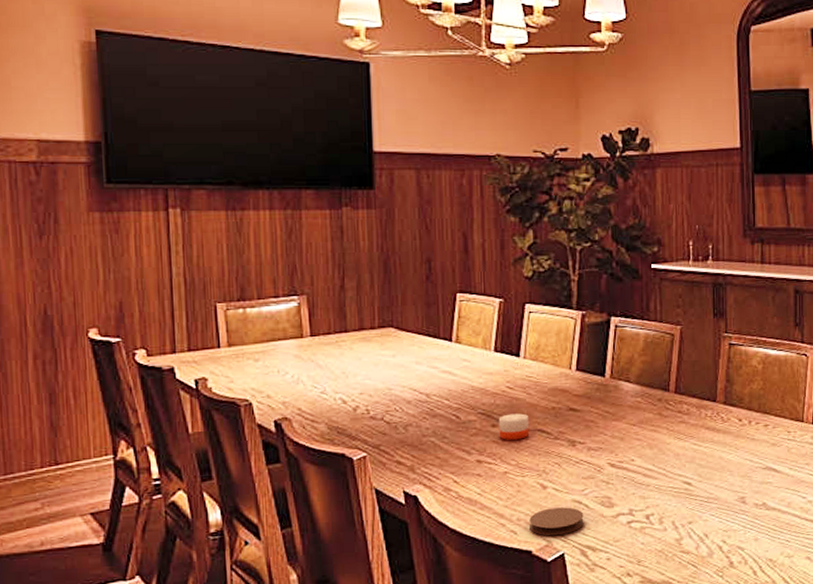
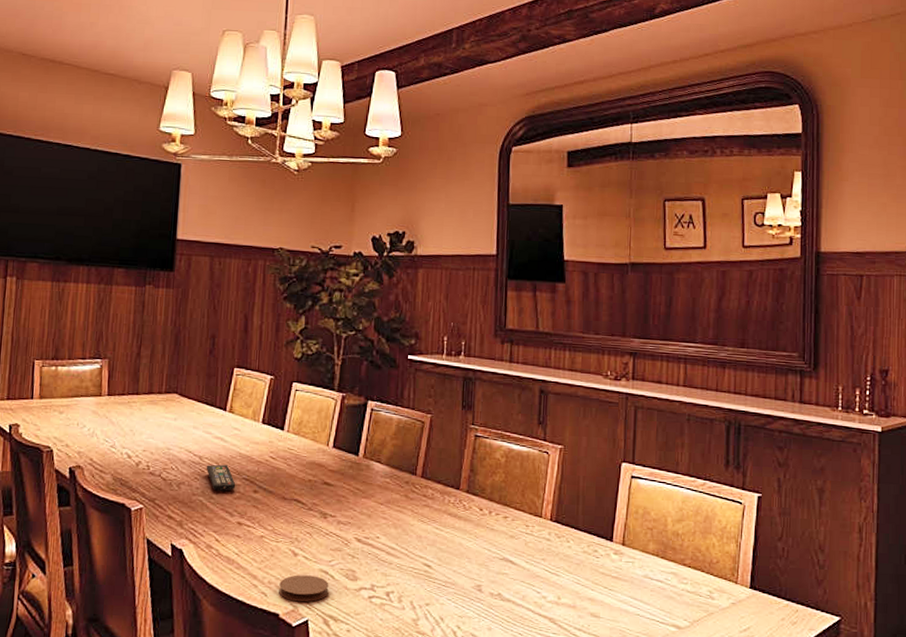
remote control: none [435,400,471,429] -> present [206,464,236,491]
candle: present [498,413,530,440] -> none [259,482,287,507]

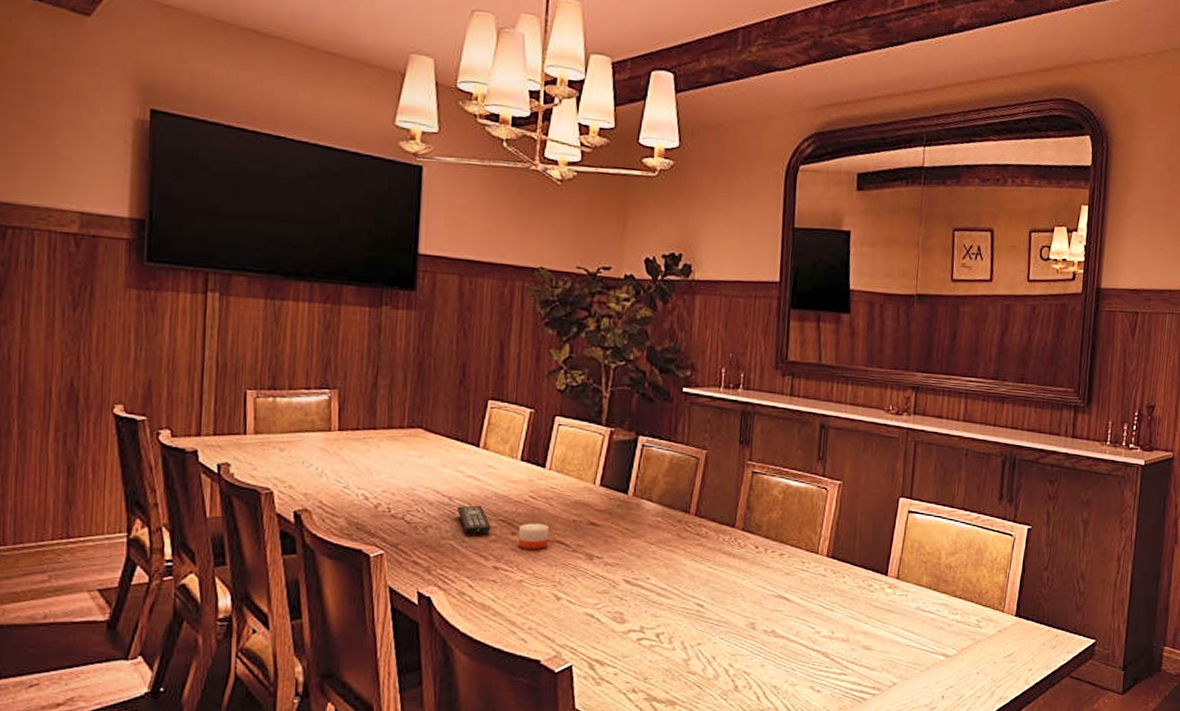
candle: none [259,482,287,507] -> present [517,523,549,549]
coaster: present [279,575,329,602] -> none [540,619,595,647]

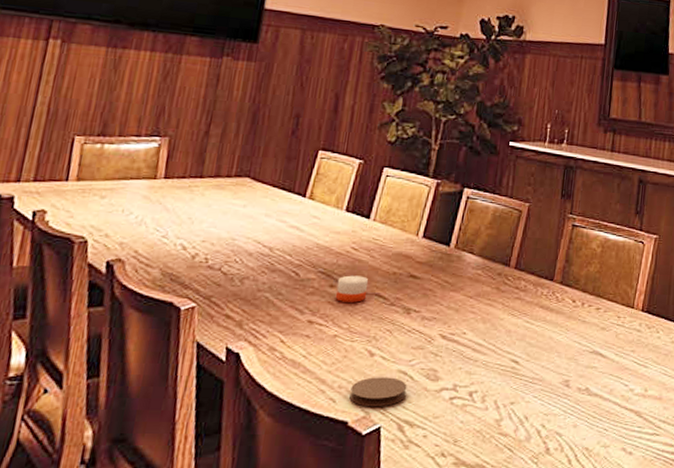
remote control: present [457,505,491,534] -> none [276,256,310,286]
coaster: none [540,619,595,647] -> present [349,377,407,407]

